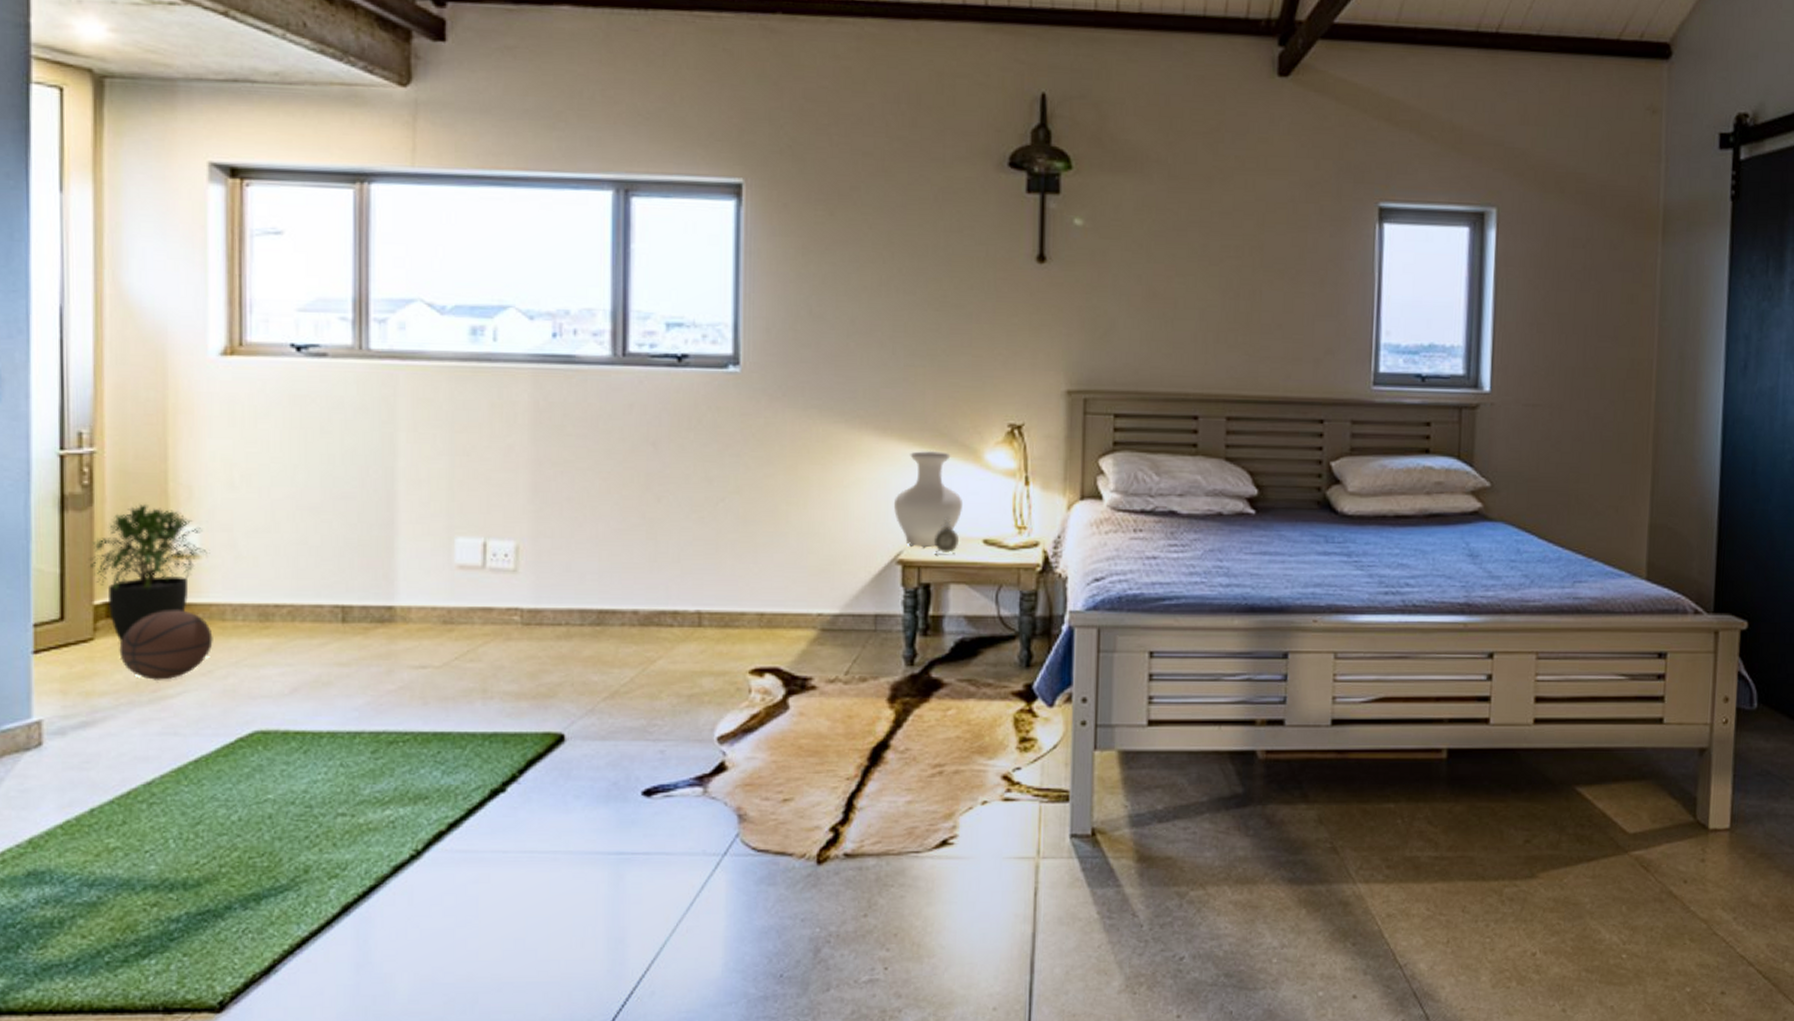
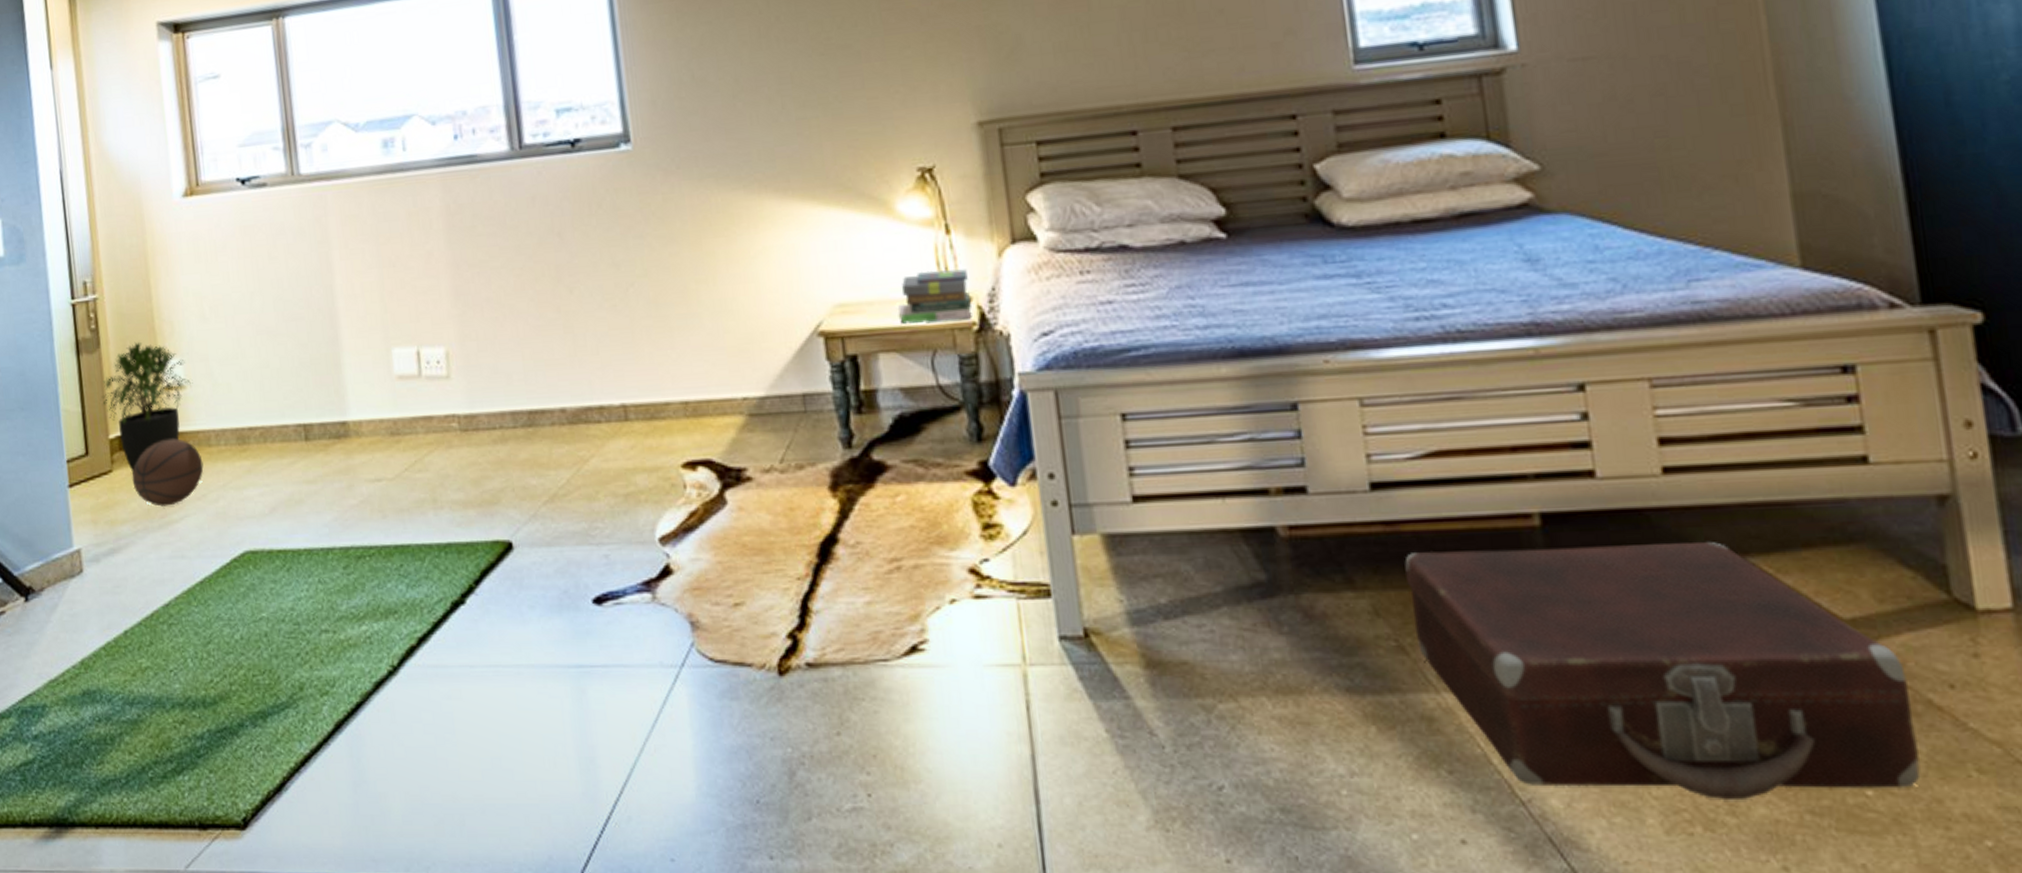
vase: present [893,450,962,548] -> none [805,207,881,316]
alarm clock: present [934,517,960,554] -> none [854,279,883,320]
books: none [972,515,1039,561] -> present [897,269,973,324]
suitcase: none [1346,775,1660,962] -> present [1404,542,1921,799]

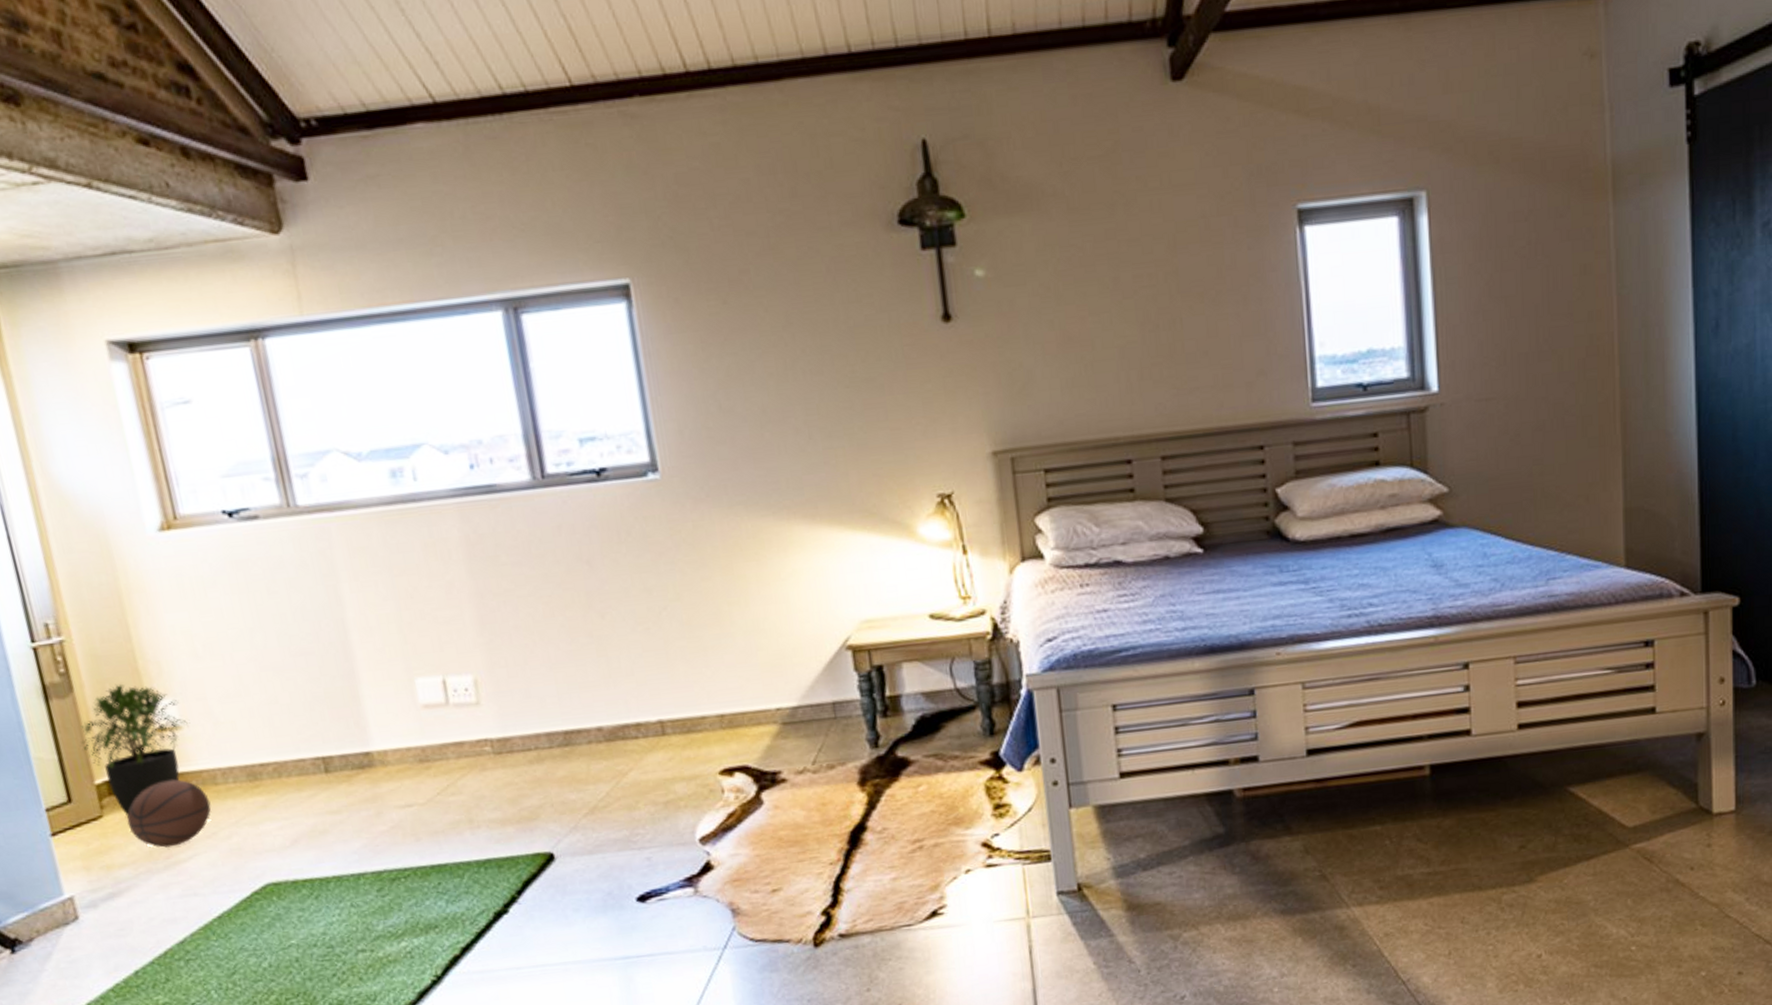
books: present [897,269,973,324] -> none [919,585,987,636]
suitcase: present [1404,542,1921,799] -> none [1329,778,1667,969]

